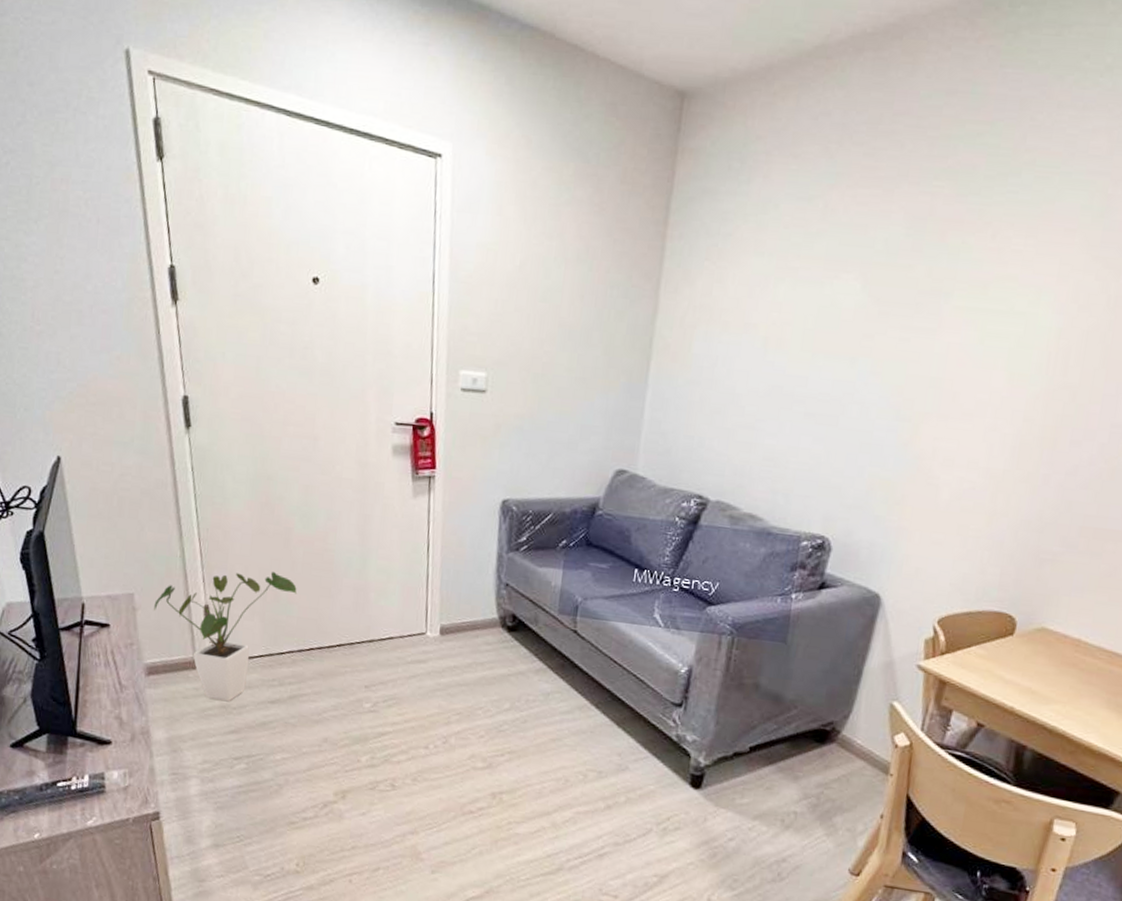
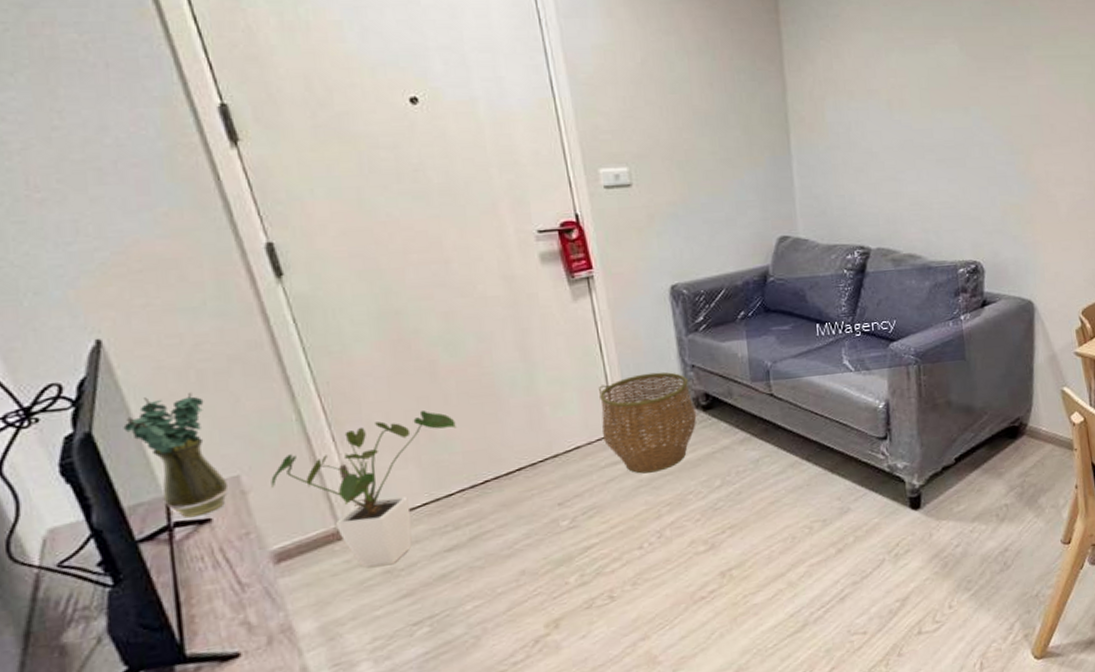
vase: none [64,512,125,621] -> present [123,393,229,518]
basket: none [414,581,501,680] -> present [599,372,697,474]

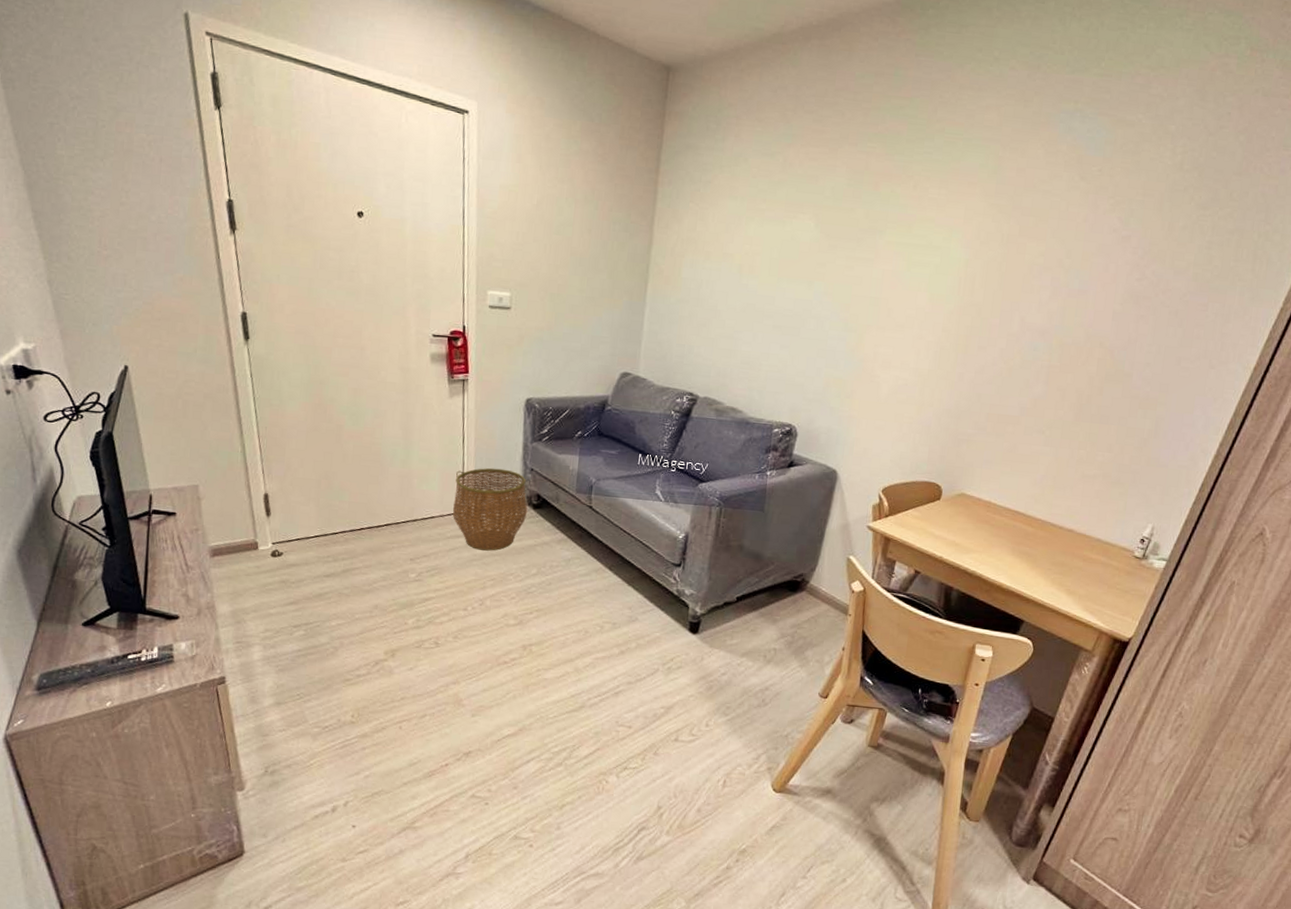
vase: present [123,393,229,518] -> none [132,414,190,510]
house plant: present [271,411,456,568] -> none [217,463,348,577]

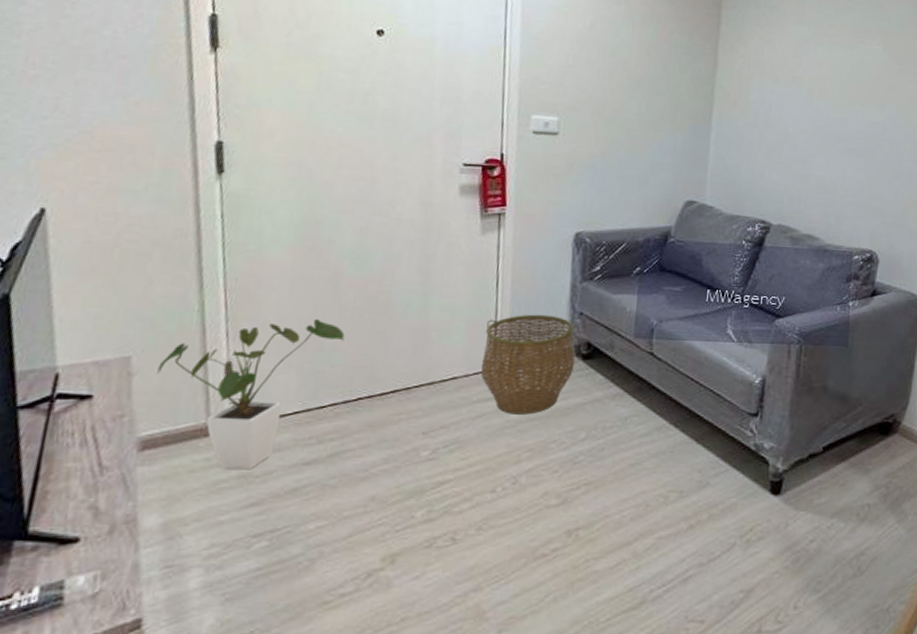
house plant: none [217,463,348,577] -> present [157,319,345,470]

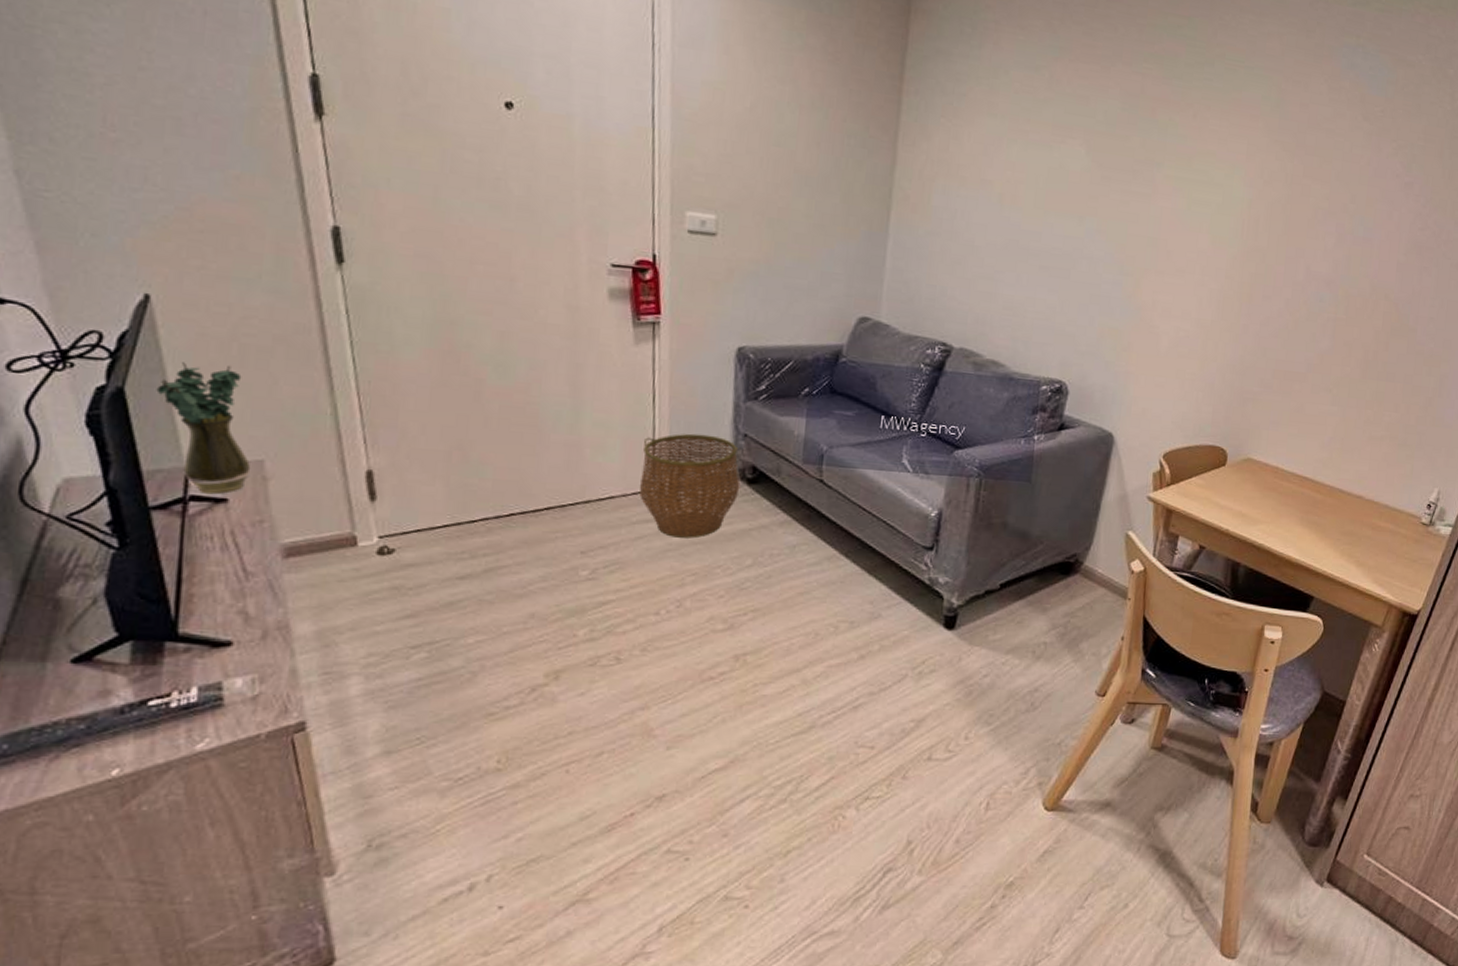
vase: none [39,268,120,392] -> present [156,362,251,495]
house plant: present [157,319,345,470] -> none [294,429,492,582]

